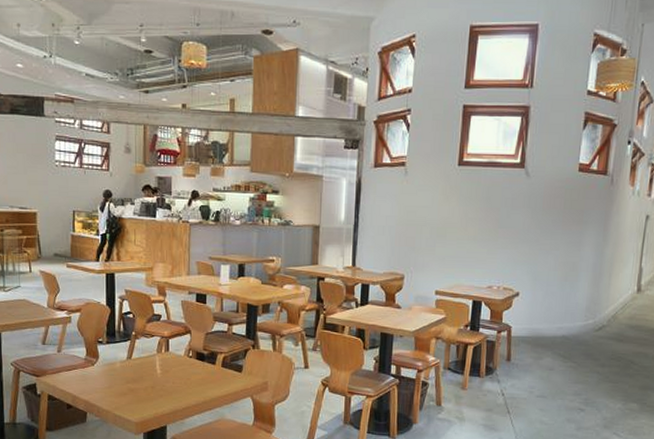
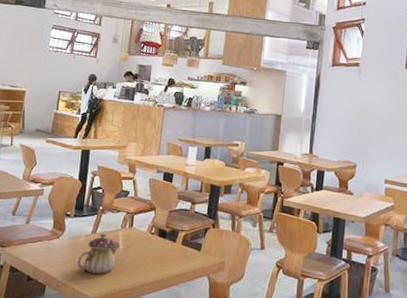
teapot: none [115,359,158,399] -> present [77,233,120,274]

